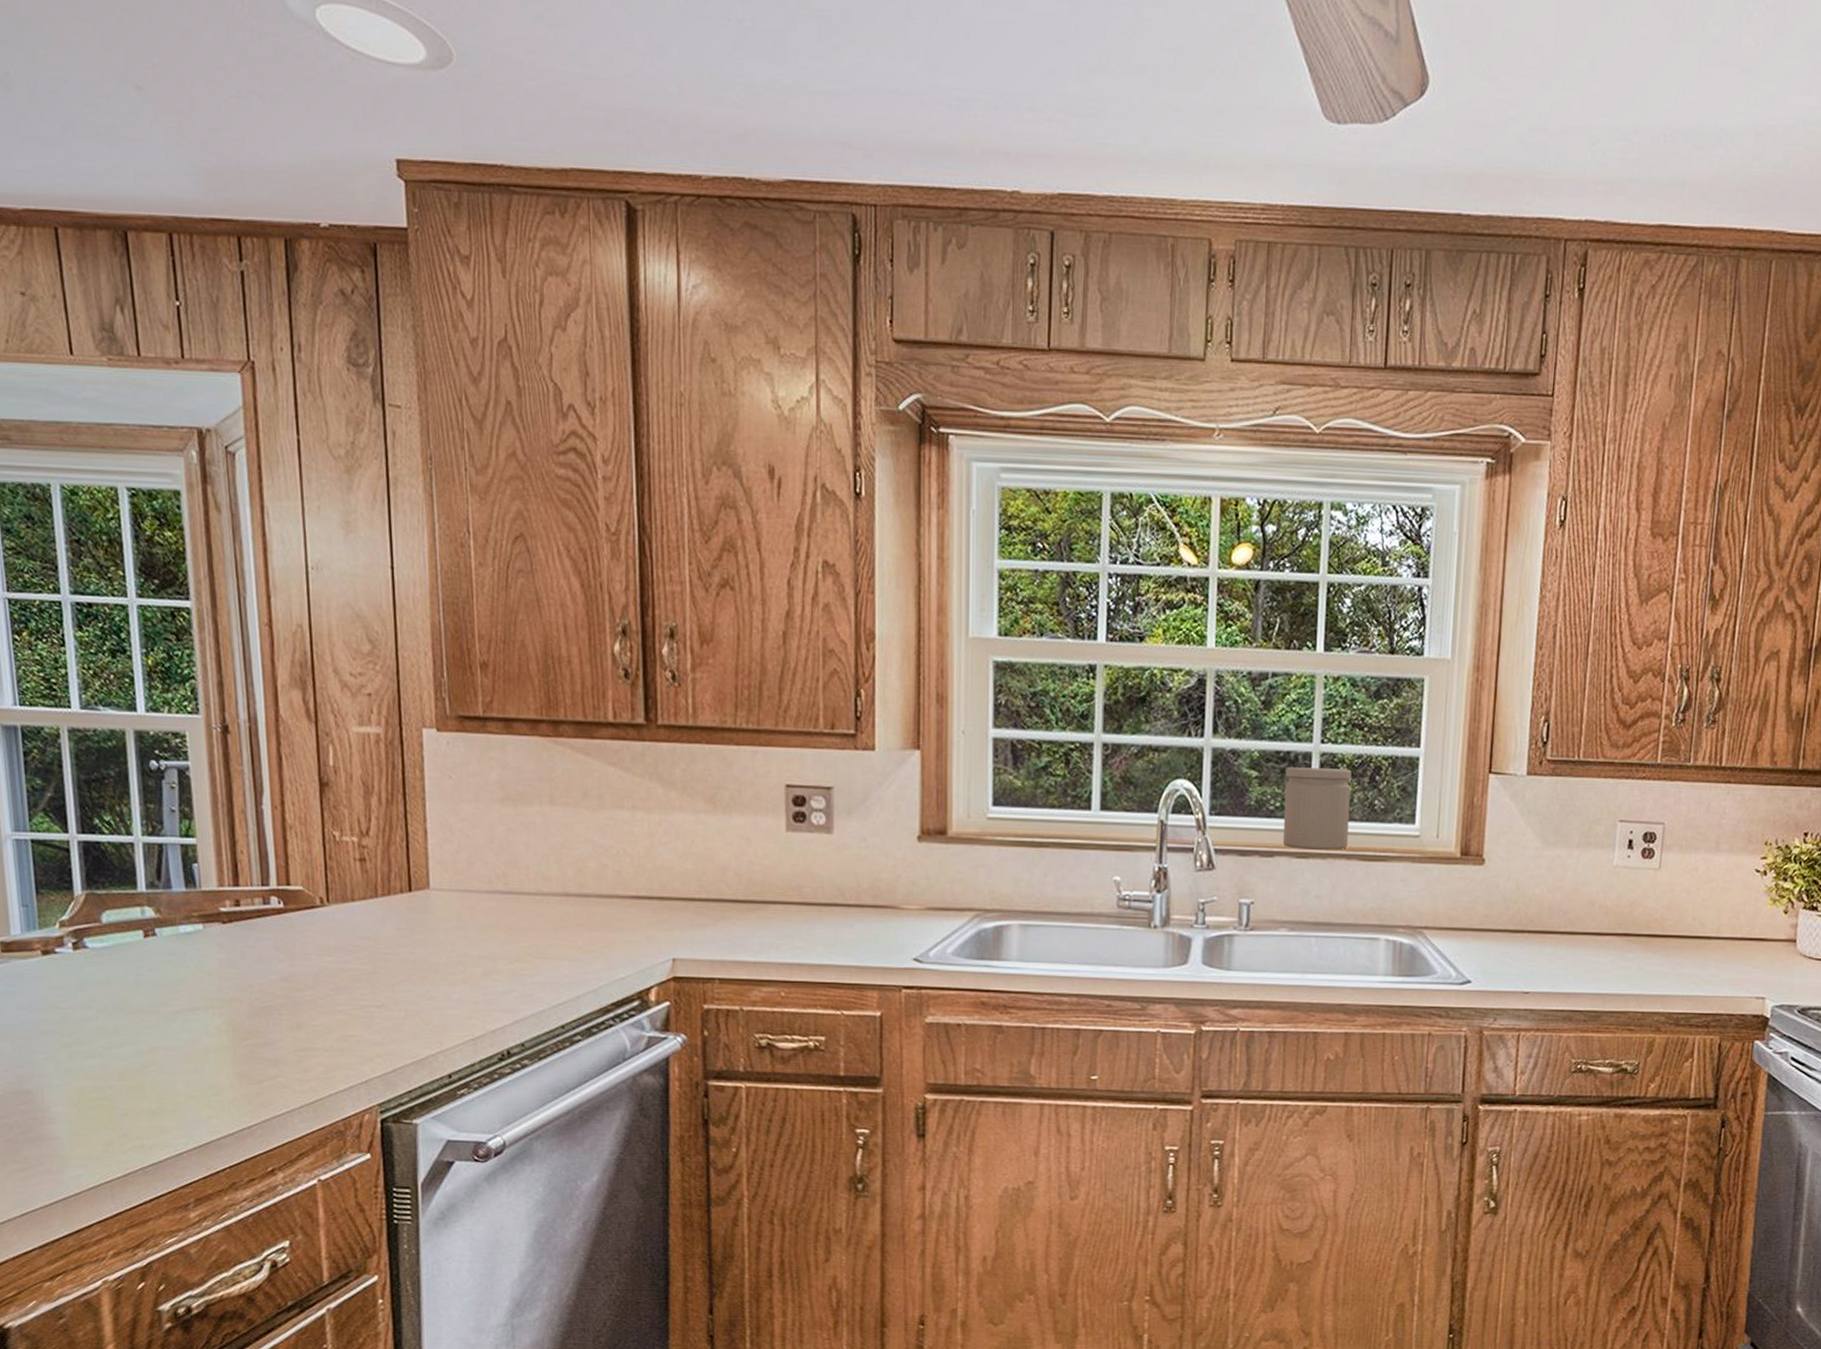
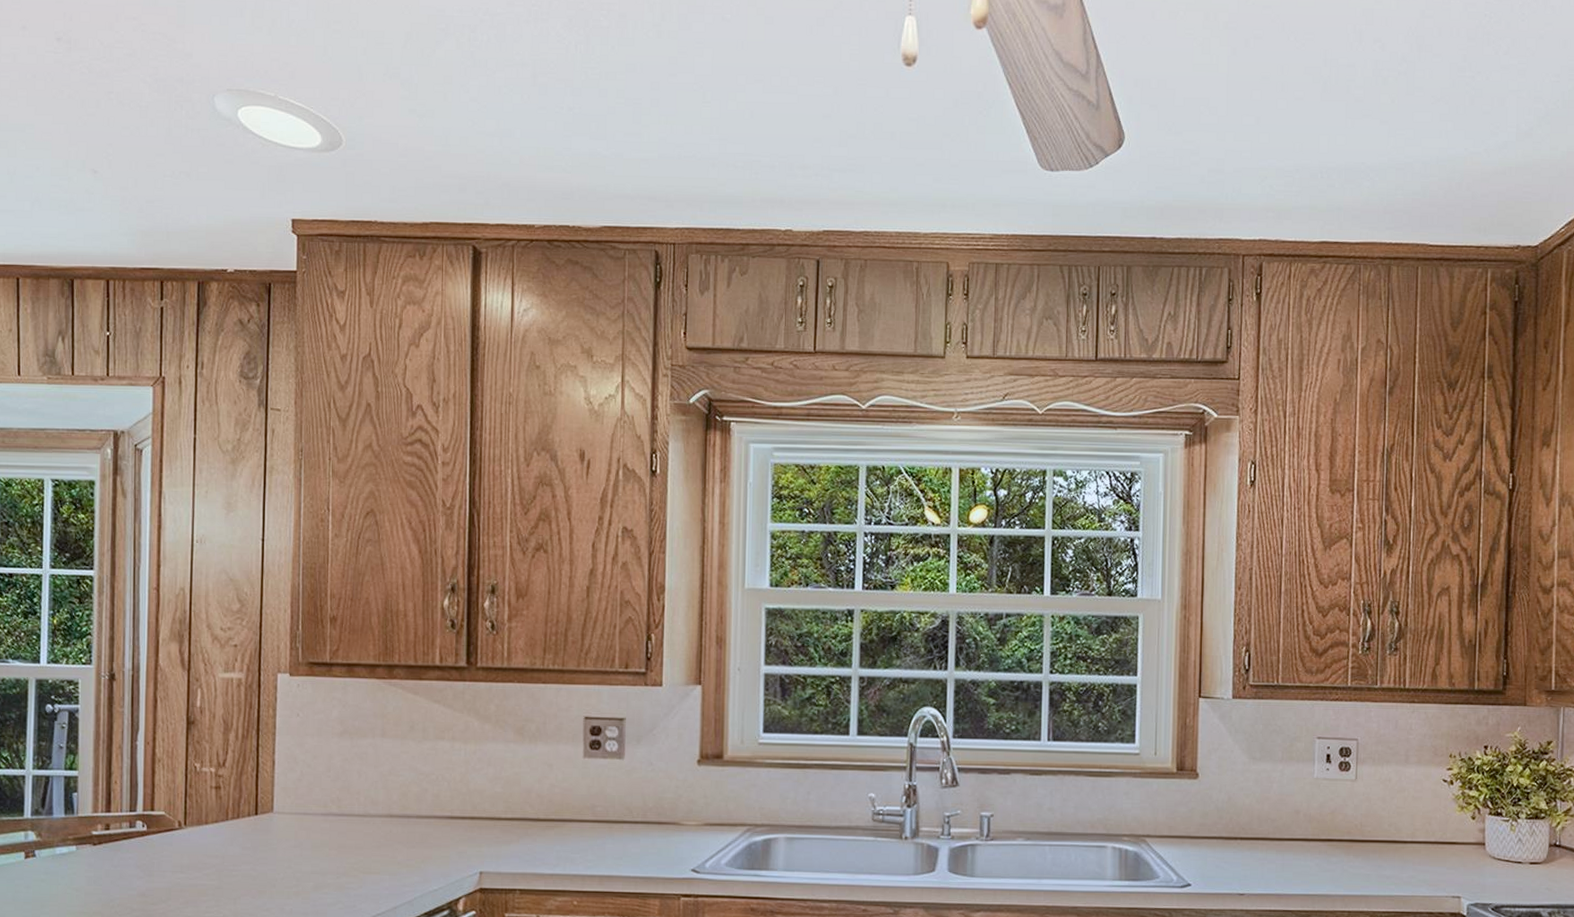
jar: present [1282,767,1352,850] -> none [1018,694,1077,768]

